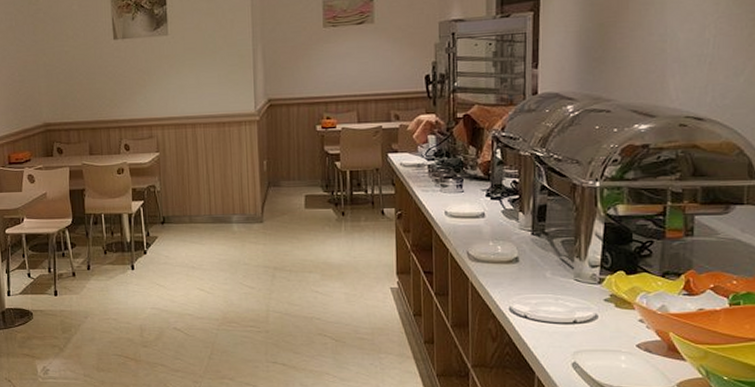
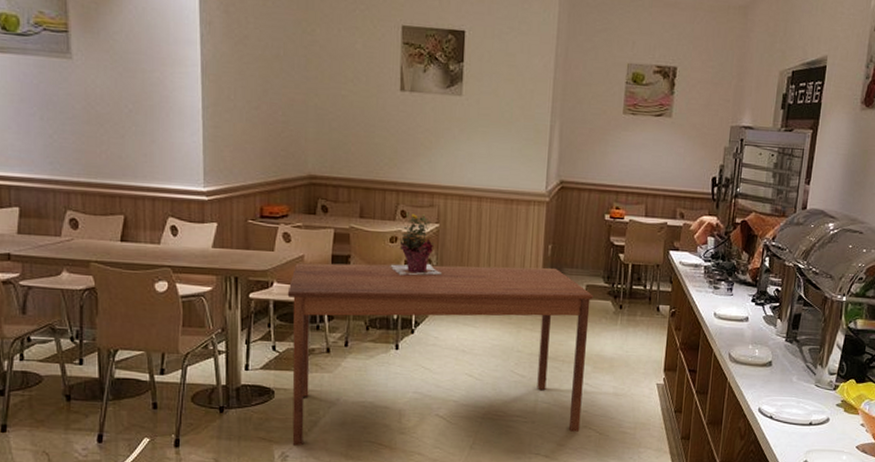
dining table: none [36,182,315,361] -> present [287,263,593,446]
potted flower: none [119,144,167,202] -> present [390,211,443,276]

